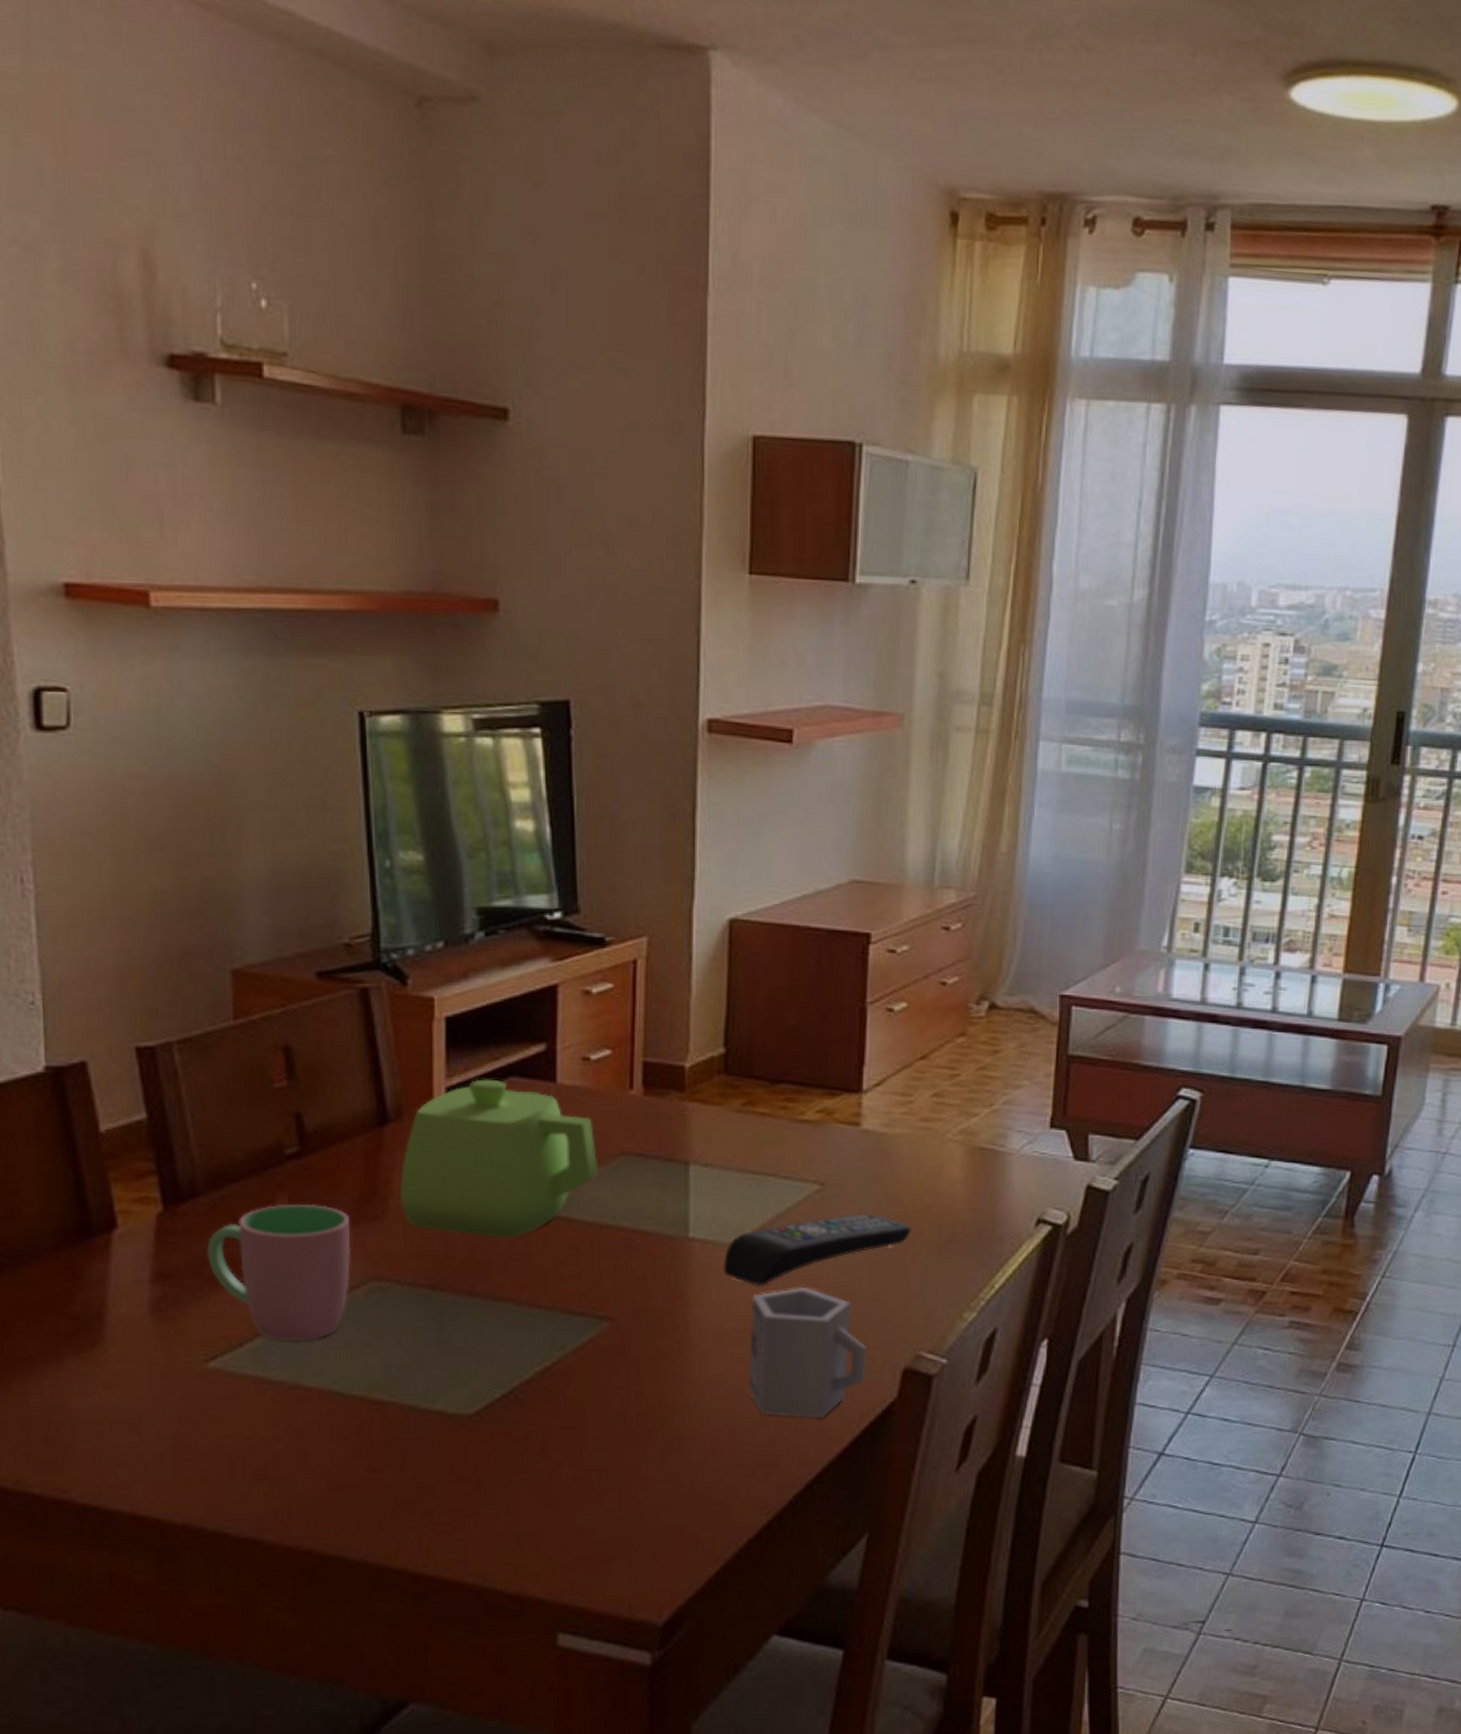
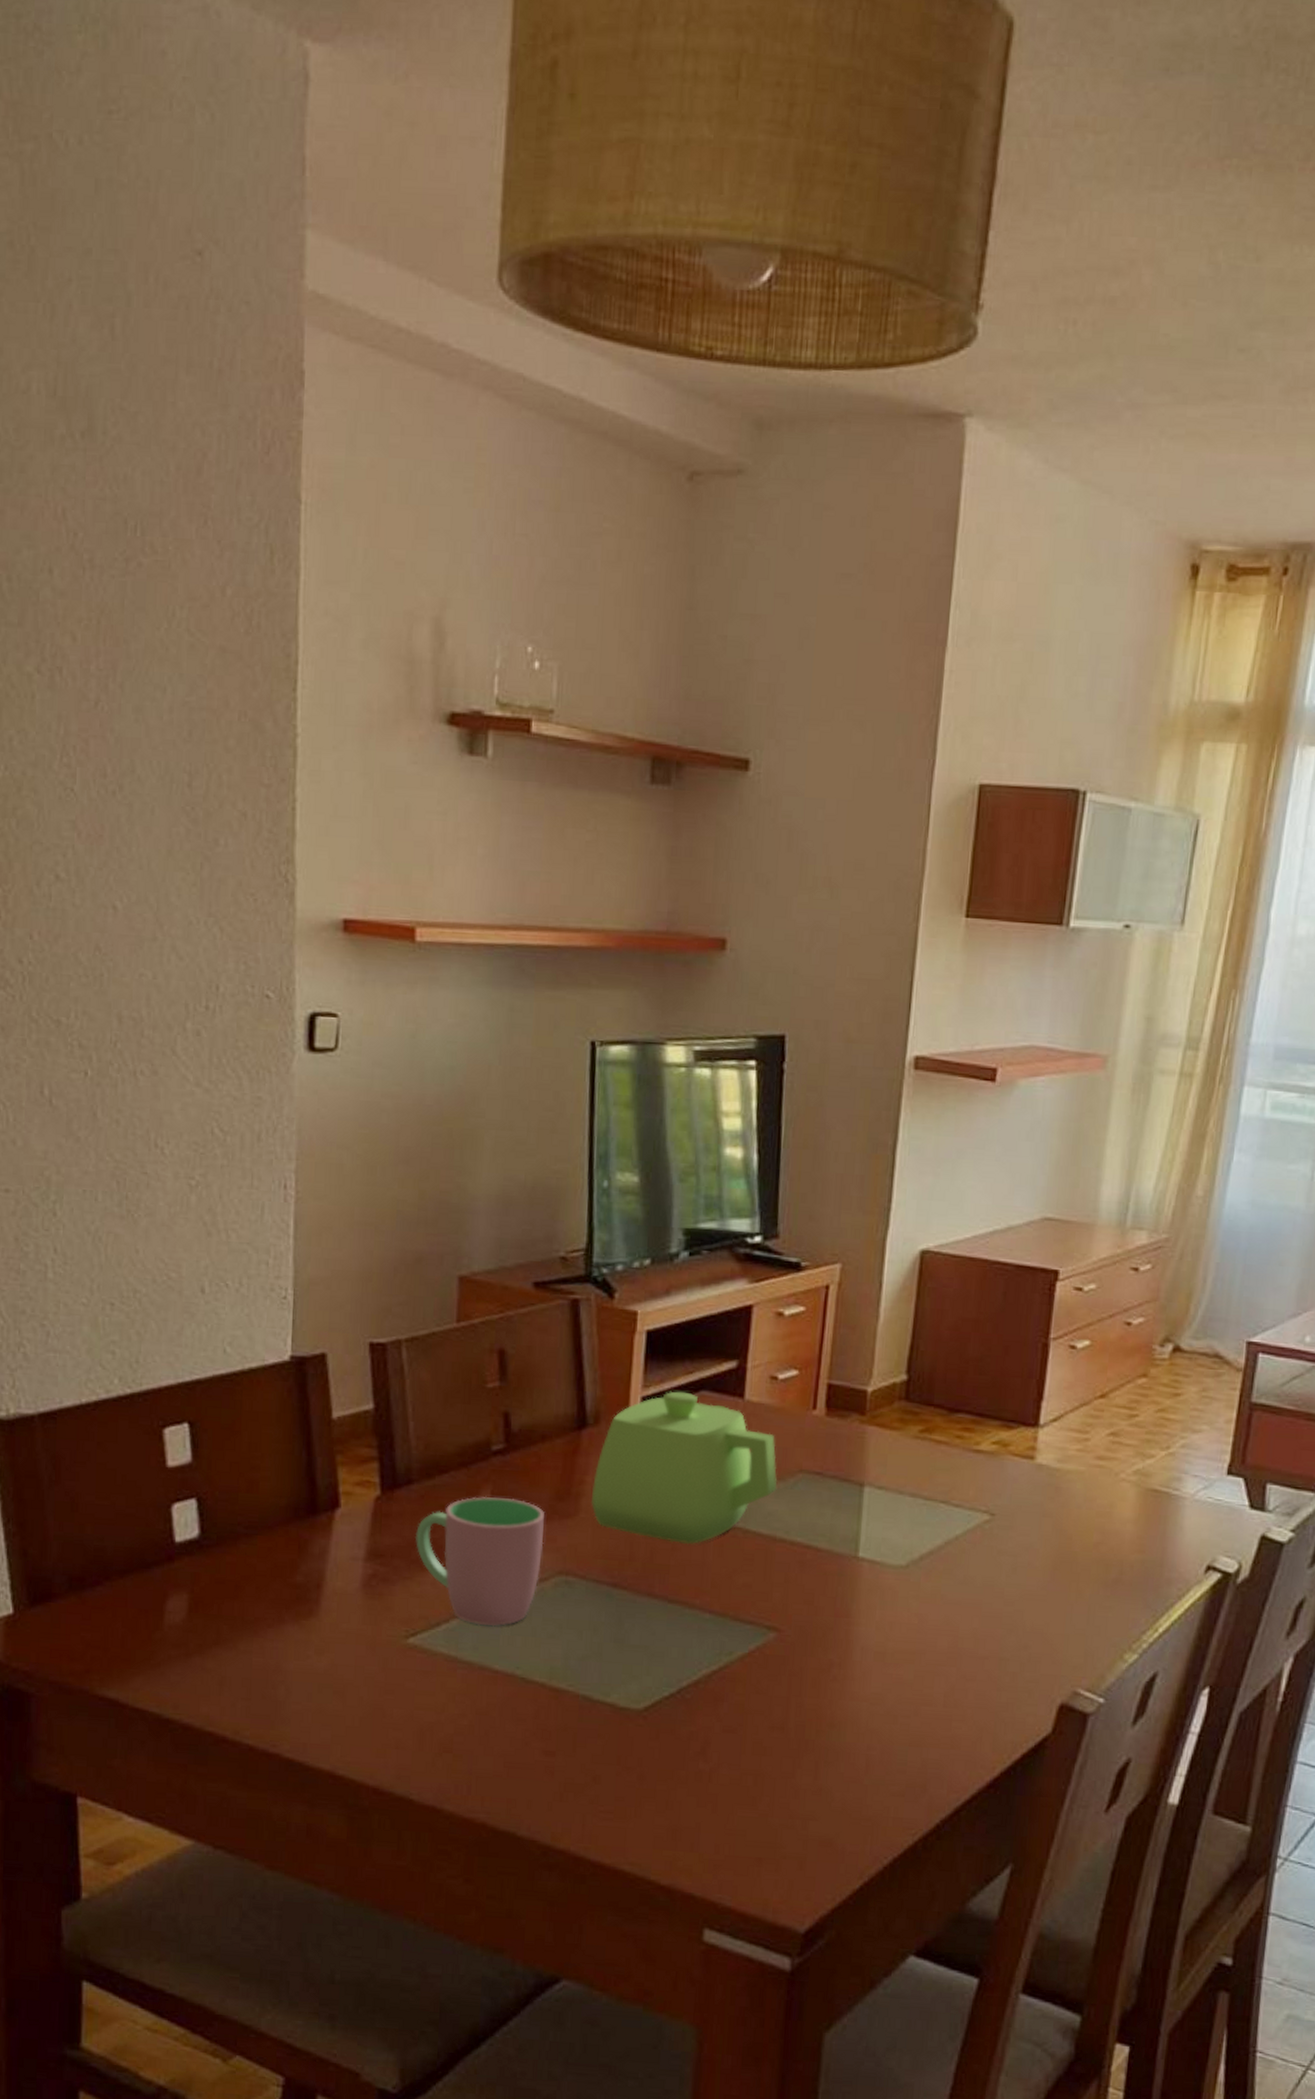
remote control: present [723,1213,911,1286] -> none [888,1546,1078,1610]
cup: present [748,1288,866,1419] -> none [904,1614,1024,1746]

